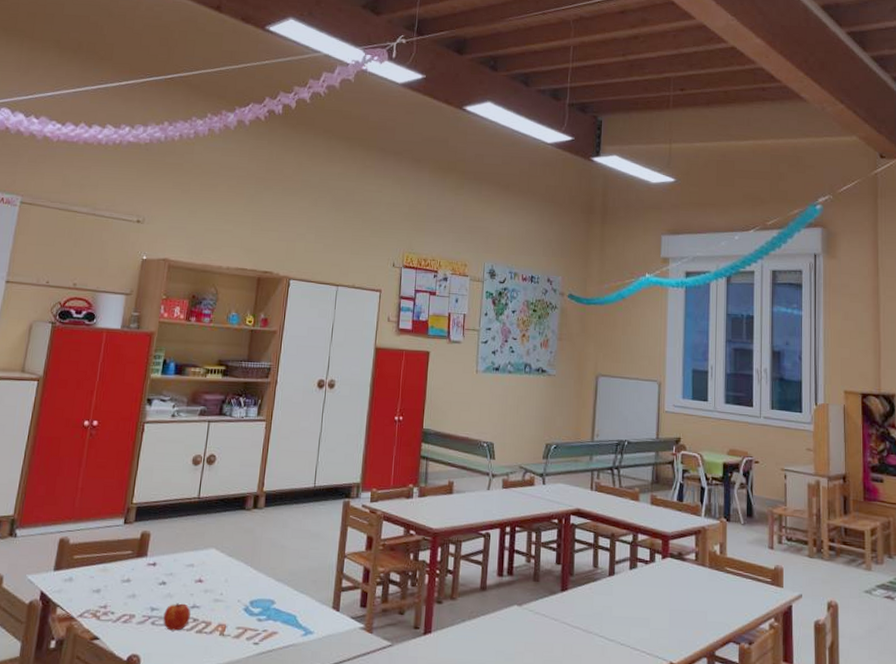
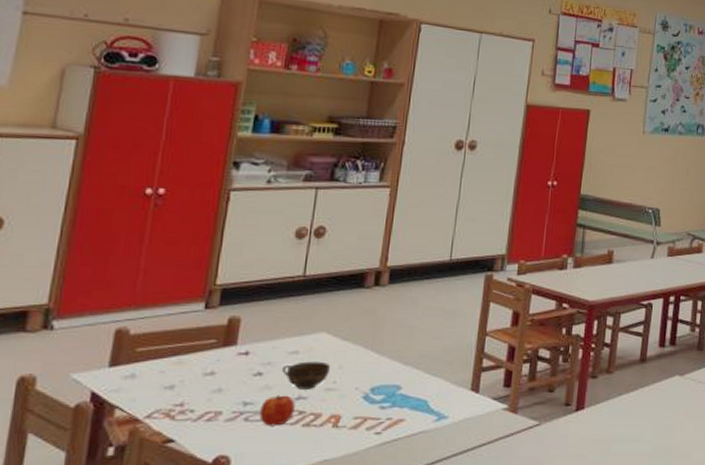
cup: none [181,574,219,599] -> present [282,361,331,389]

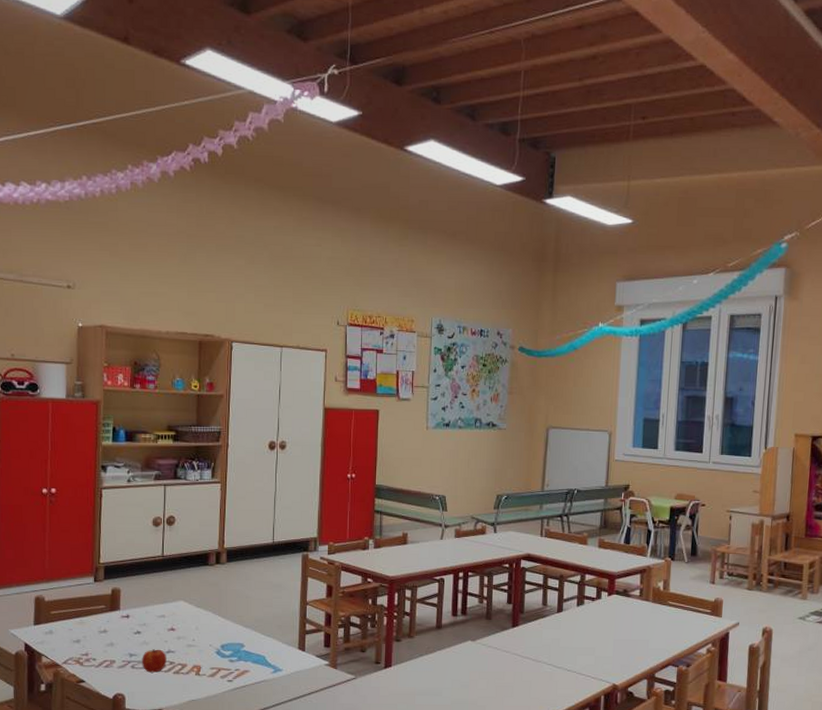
cup: present [282,361,331,389] -> none [155,623,190,645]

